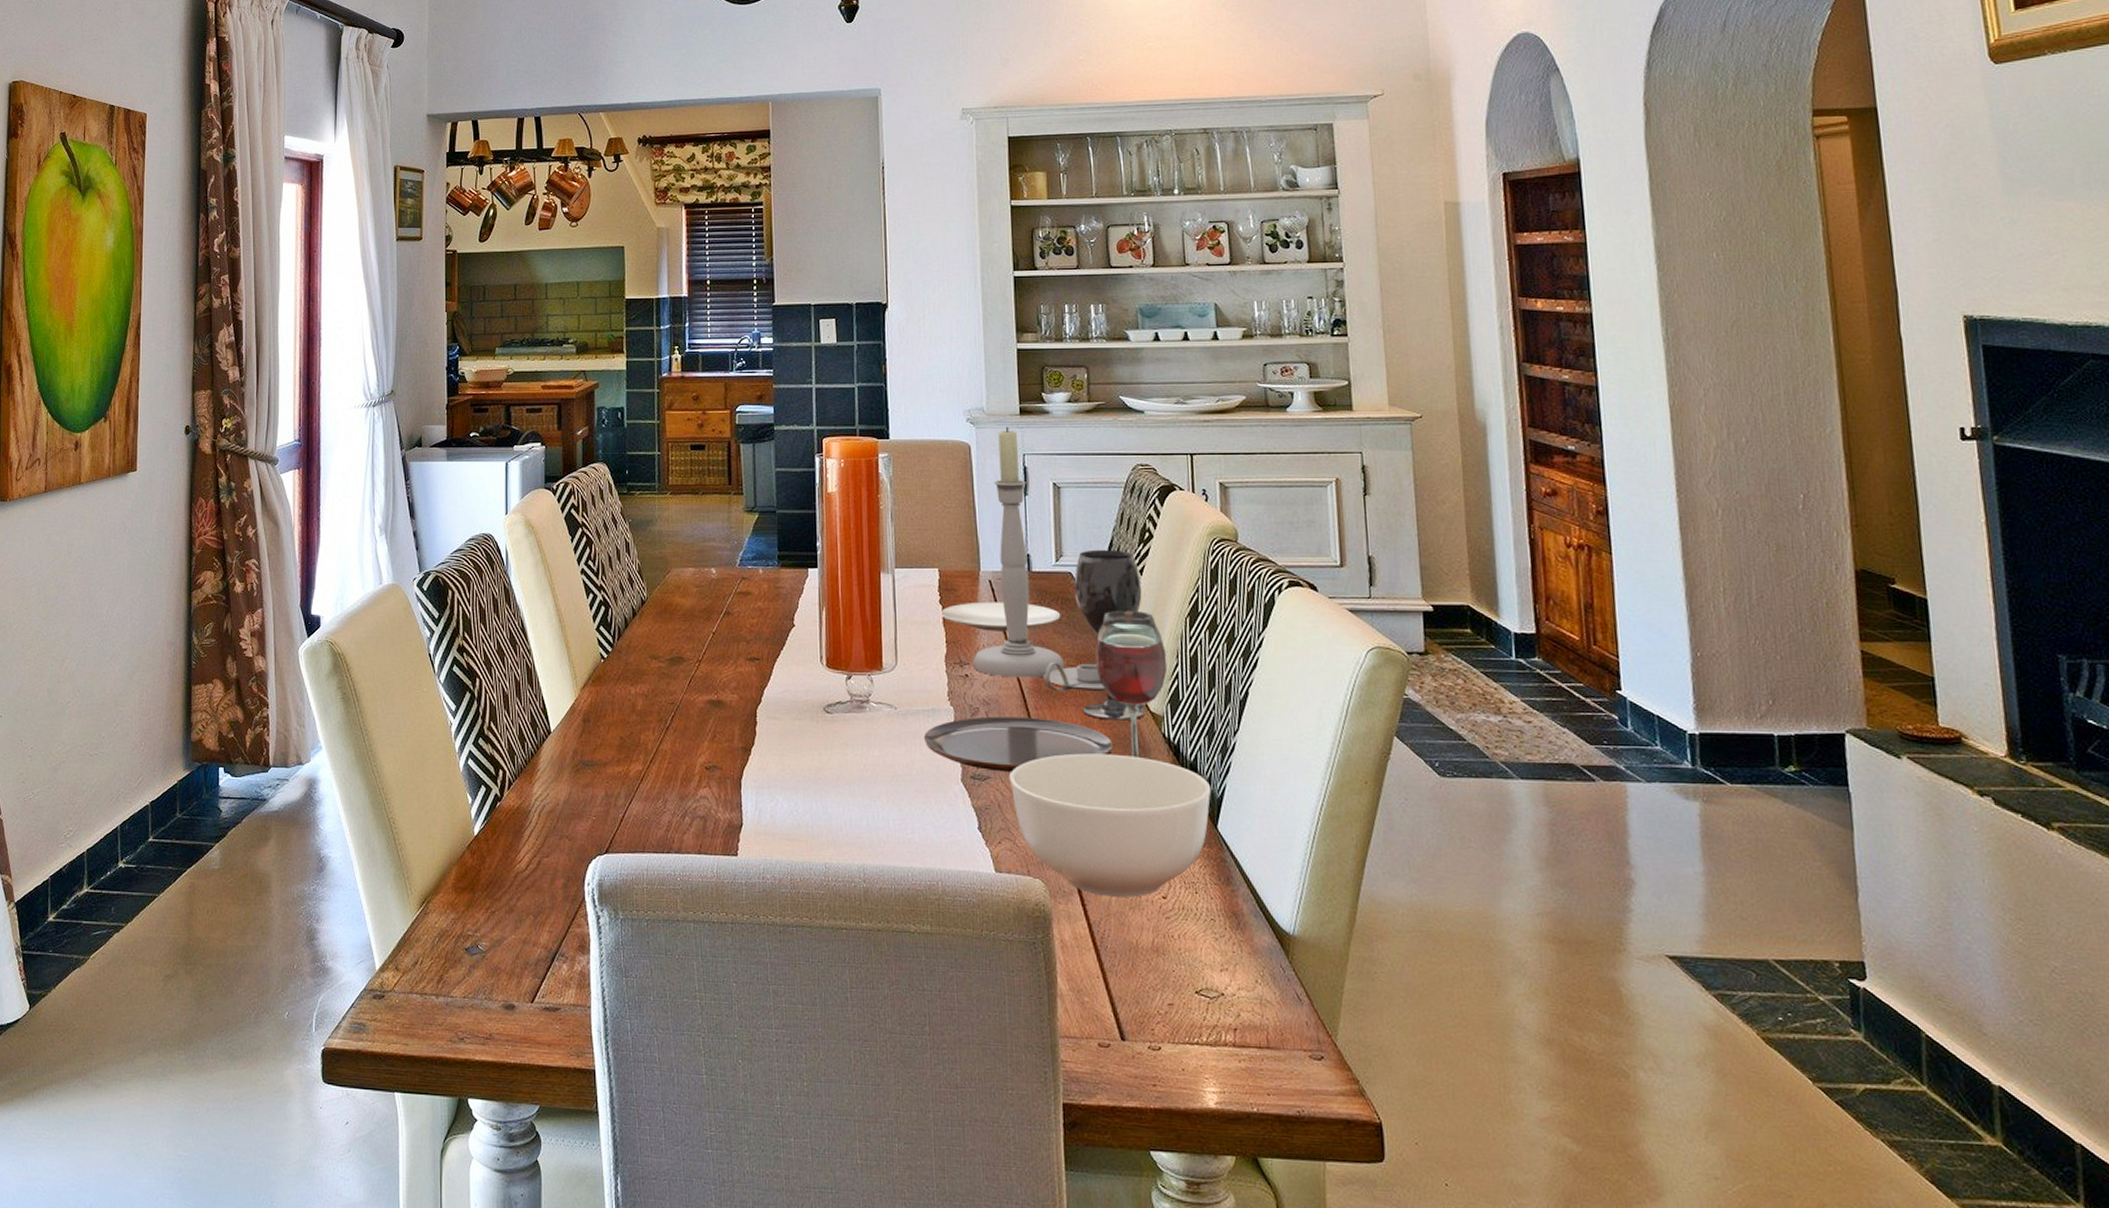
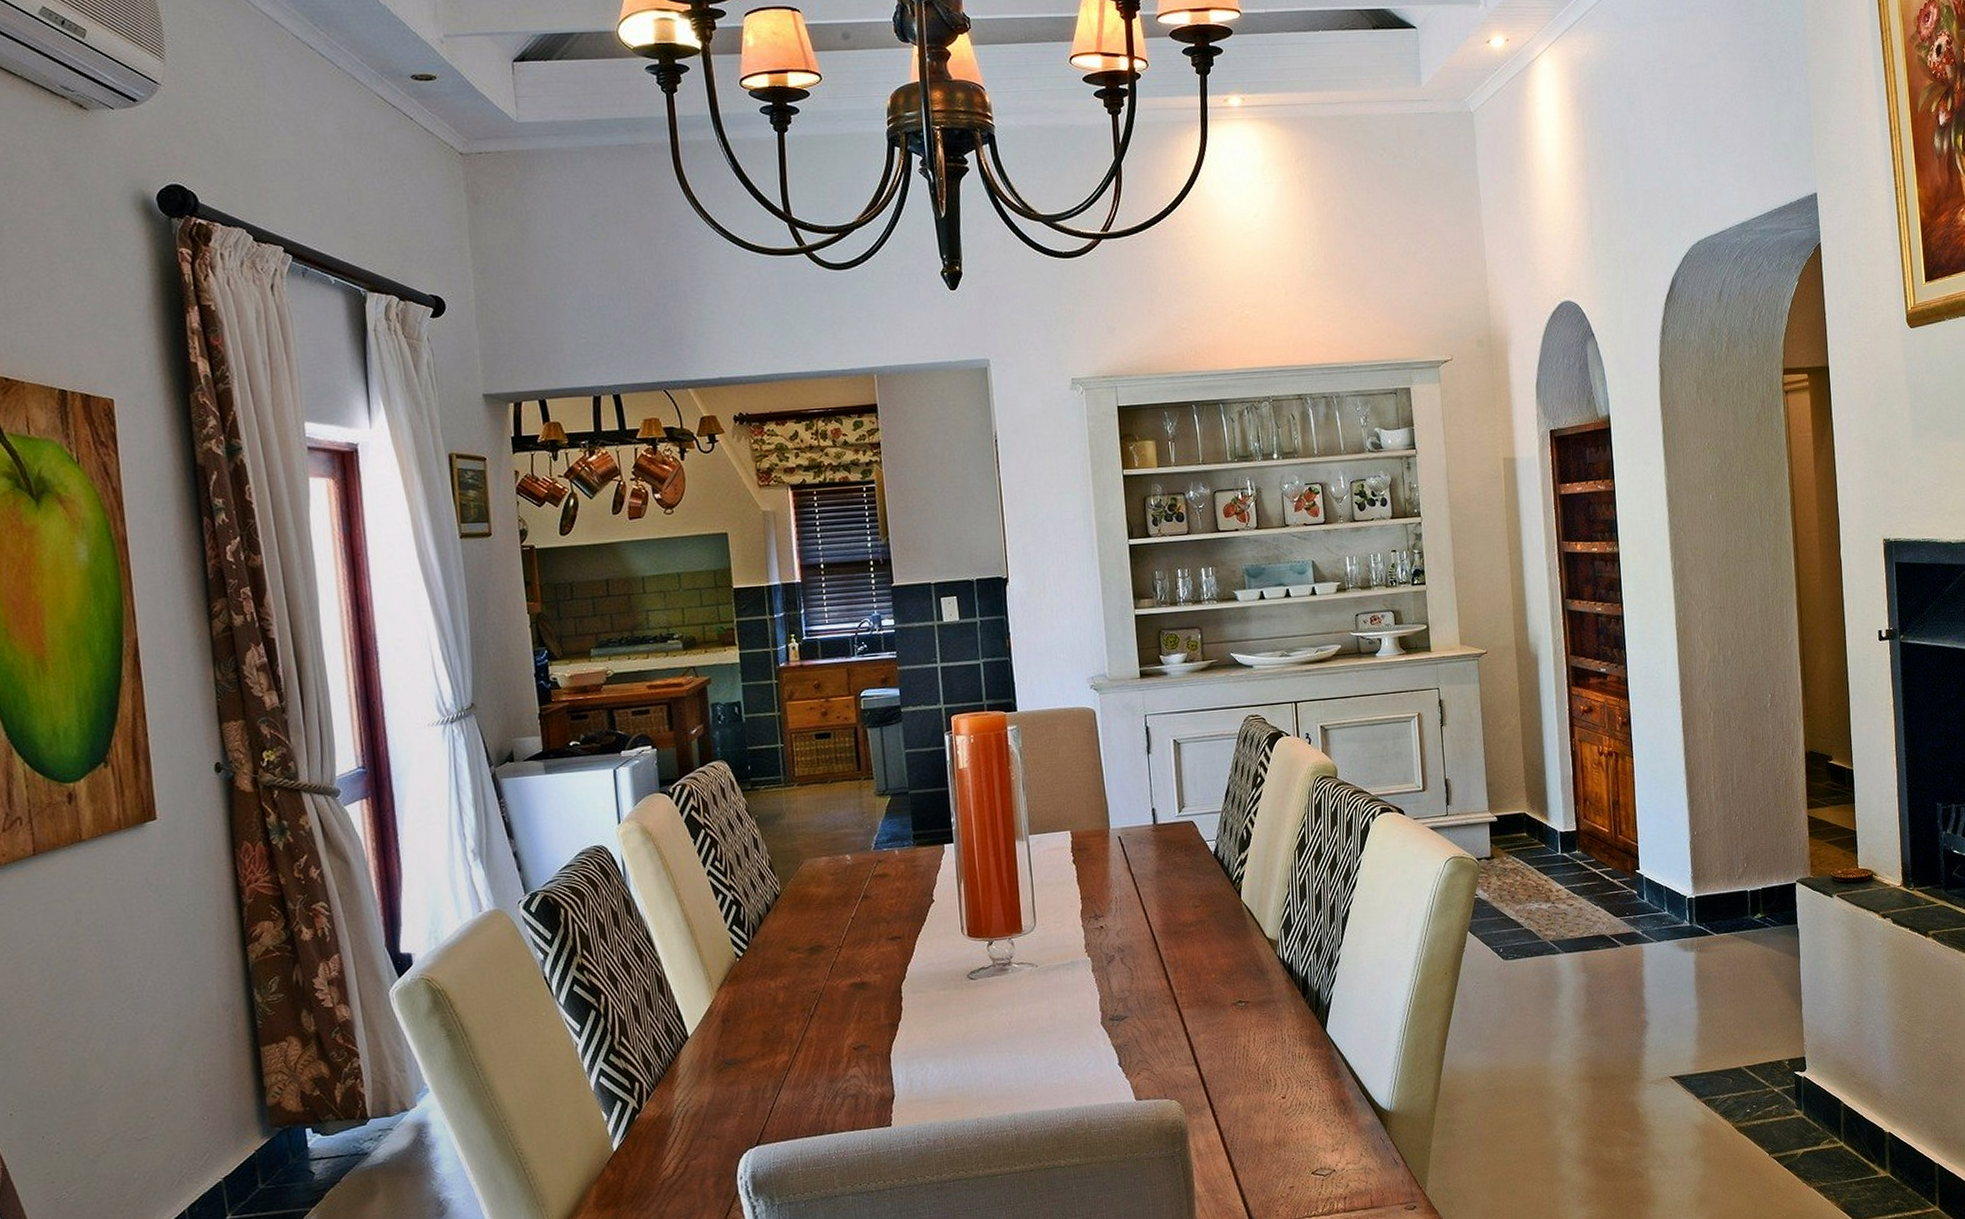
plate: present [923,716,1113,772] -> none [1064,956,1236,1011]
plate: present [941,601,1061,632] -> none [1075,854,1186,884]
candlestick: present [972,427,1106,692] -> none [1106,690,1228,931]
bowl: present [1008,753,1212,898] -> none [1144,979,1321,1106]
wine glass: present [1074,549,1145,721] -> none [1195,796,1262,951]
wineglass: present [1095,610,1168,758] -> none [1217,849,1281,980]

